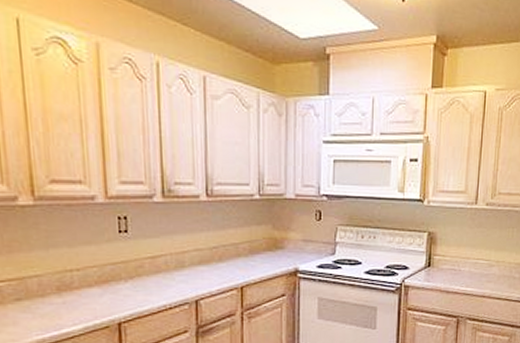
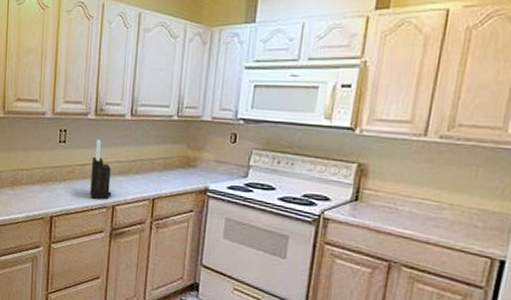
knife block: none [164,226,194,295] -> present [90,139,112,200]

